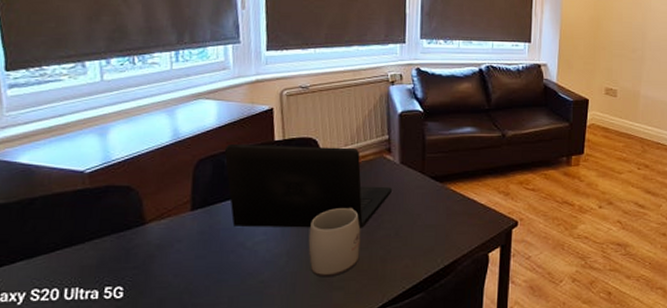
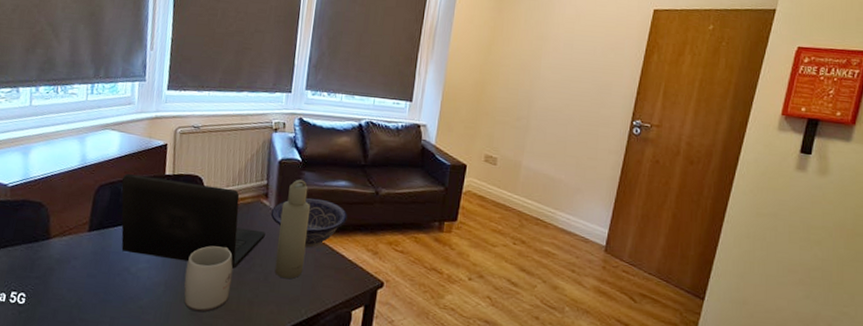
decorative bowl: none [395,147,476,198] -> present [270,197,348,248]
bottle: none [405,130,437,231] -> present [274,179,310,280]

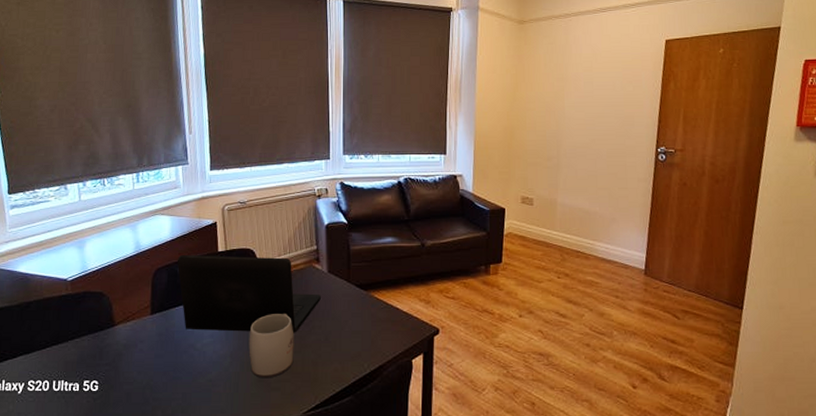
decorative bowl: present [270,197,348,248] -> none [324,257,397,305]
bottle: present [274,179,310,280] -> none [333,241,362,337]

